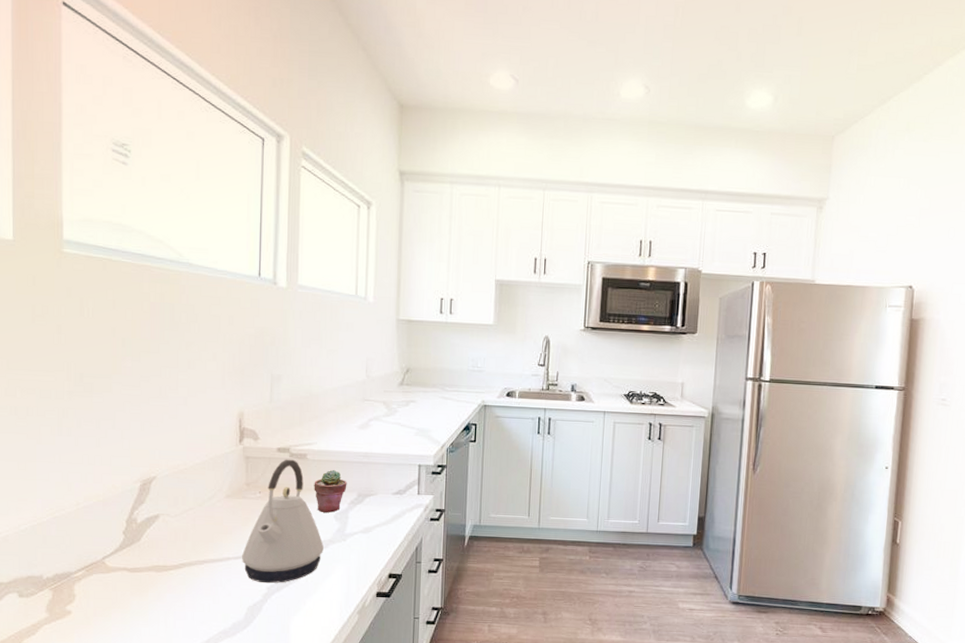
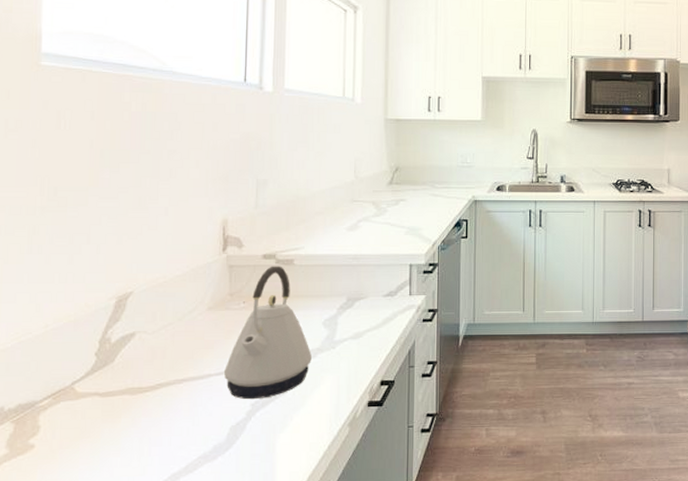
potted succulent: present [314,469,347,513] -> none [301,274,336,320]

